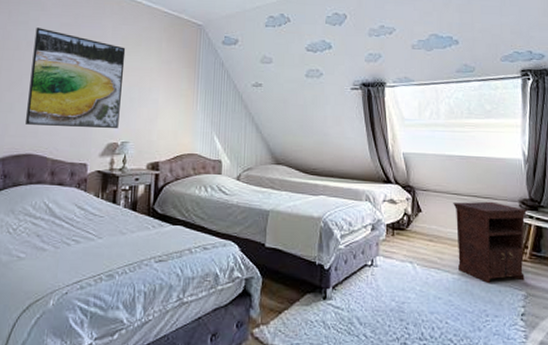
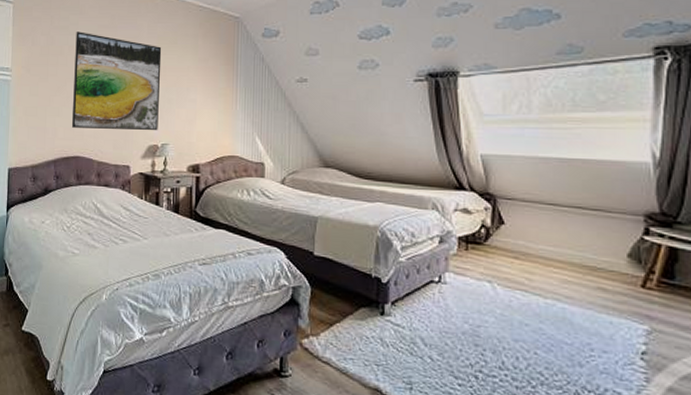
nightstand: present [453,201,527,284] -> none [548,213,655,314]

